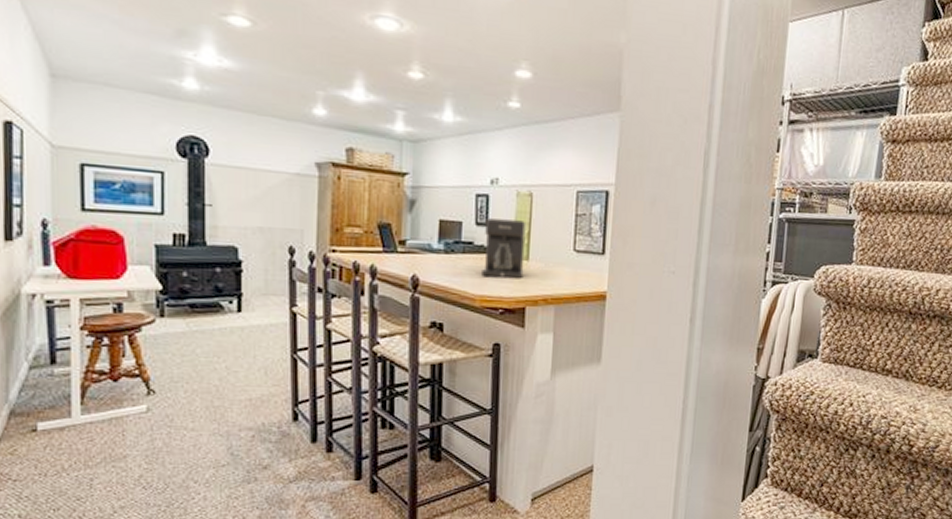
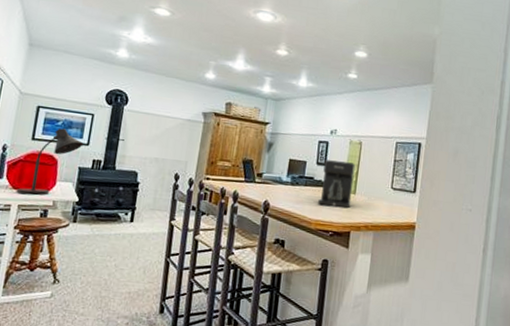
desk lamp: none [73,193,156,285] -> present [16,128,84,195]

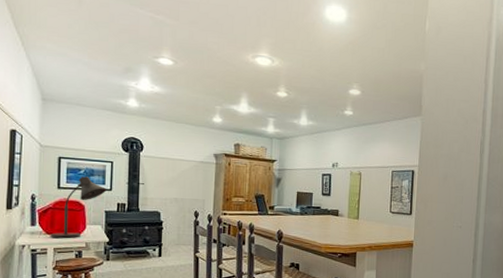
coffee maker: present [318,160,356,209] -> none [326,190,357,233]

